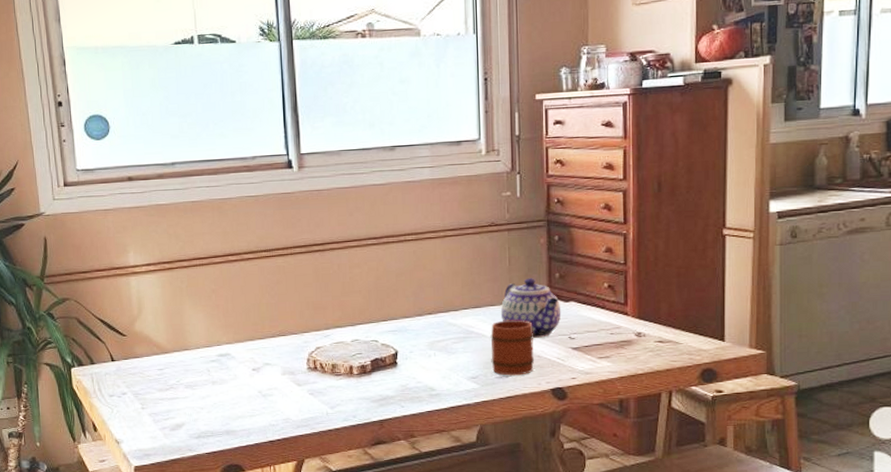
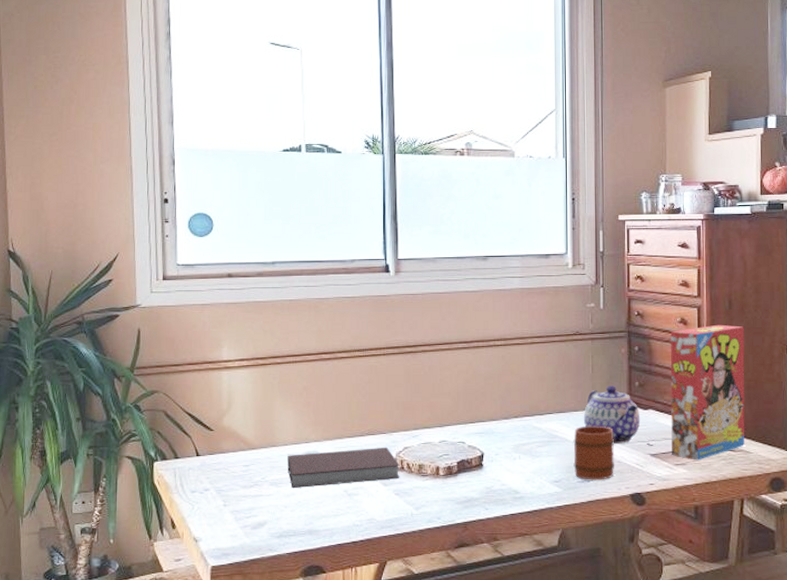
notebook: none [200,347,314,391] -> present [287,447,400,489]
cereal box: none [593,209,675,353] -> present [670,324,745,461]

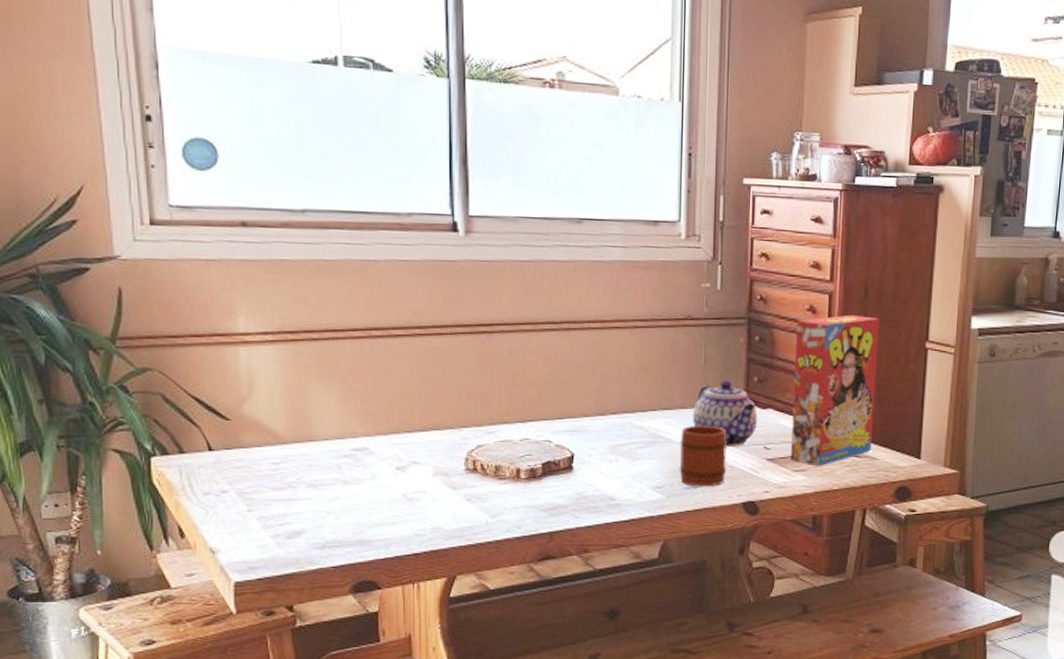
notebook: present [287,447,400,489] -> none [329,444,472,492]

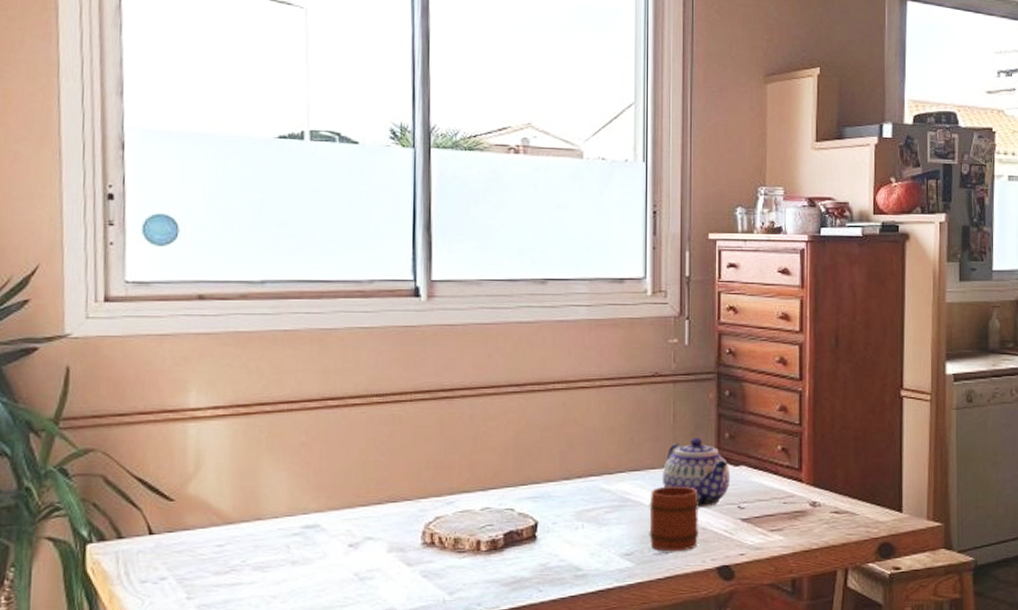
cereal box: present [791,314,879,467] -> none [766,365,852,525]

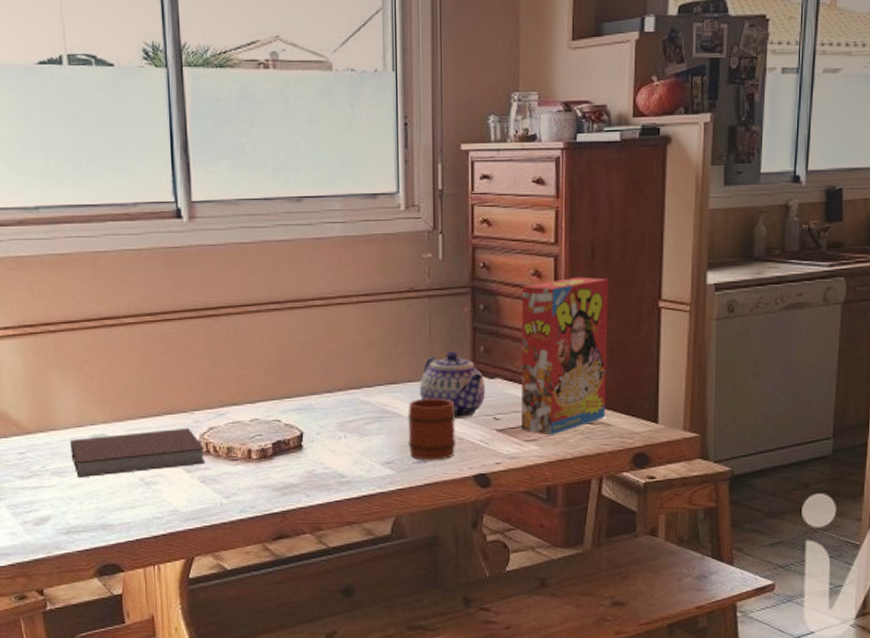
notebook: none [277,517,430,574] -> present [70,427,206,478]
cereal box: none [766,365,852,525] -> present [521,277,608,436]

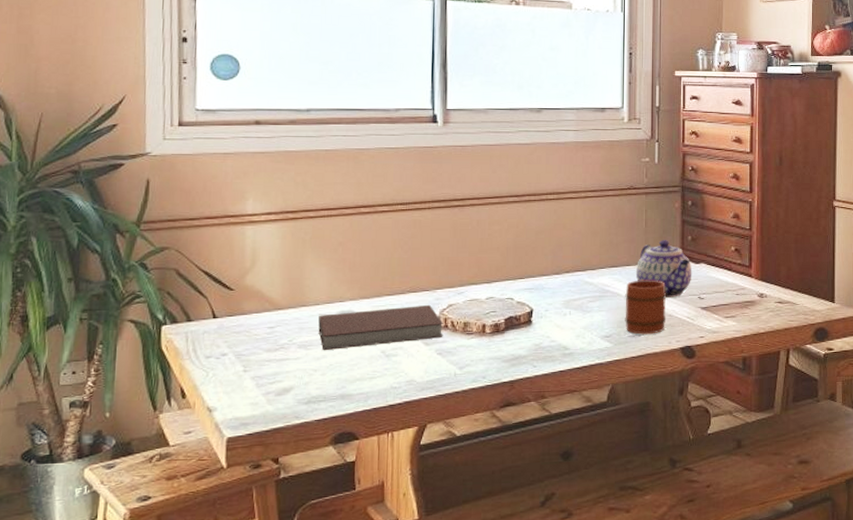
cereal box: present [521,277,608,436] -> none [722,180,793,313]

